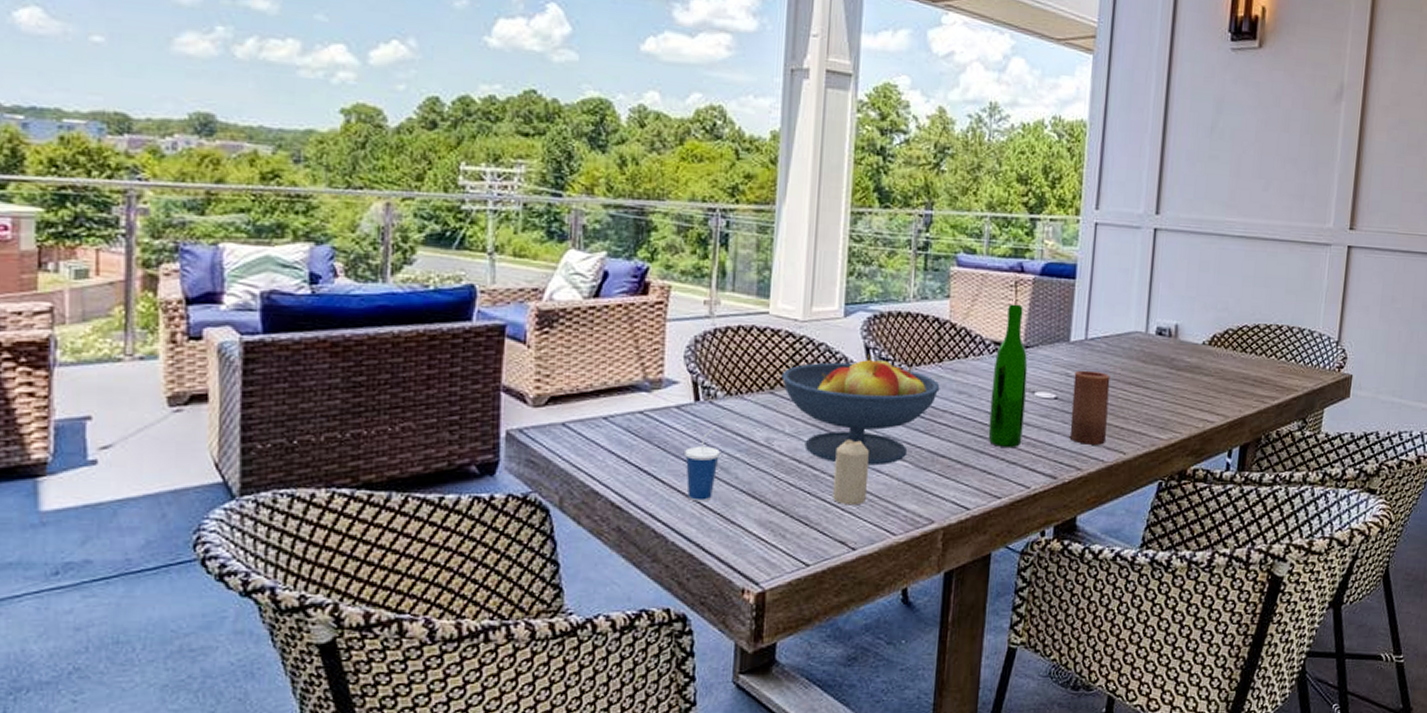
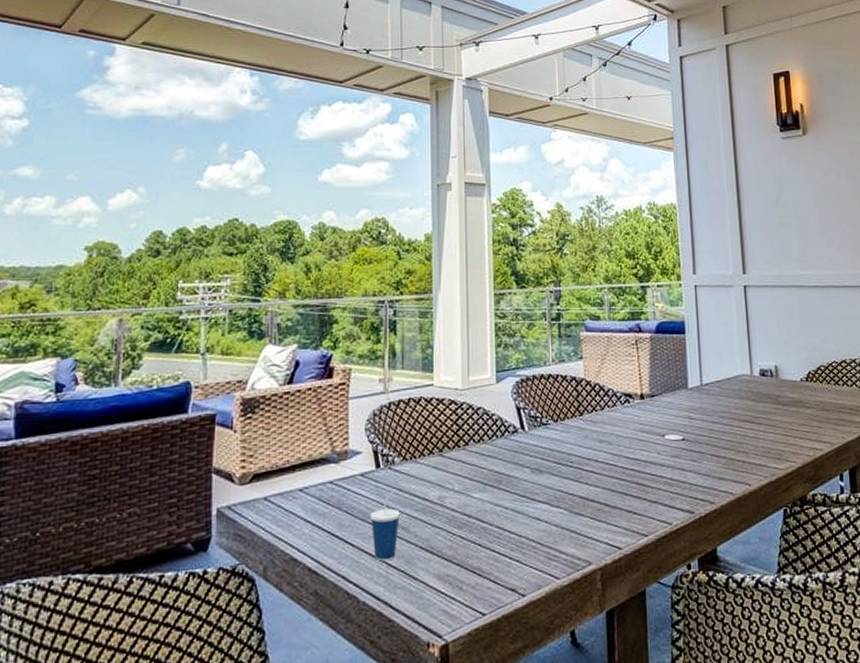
fruit bowl: present [781,354,940,466] -> none [448,413,583,515]
candle: present [833,438,869,506] -> none [500,491,530,554]
wine bottle: present [988,304,1028,447] -> none [626,359,659,488]
candle: present [1069,370,1111,445] -> none [696,412,731,480]

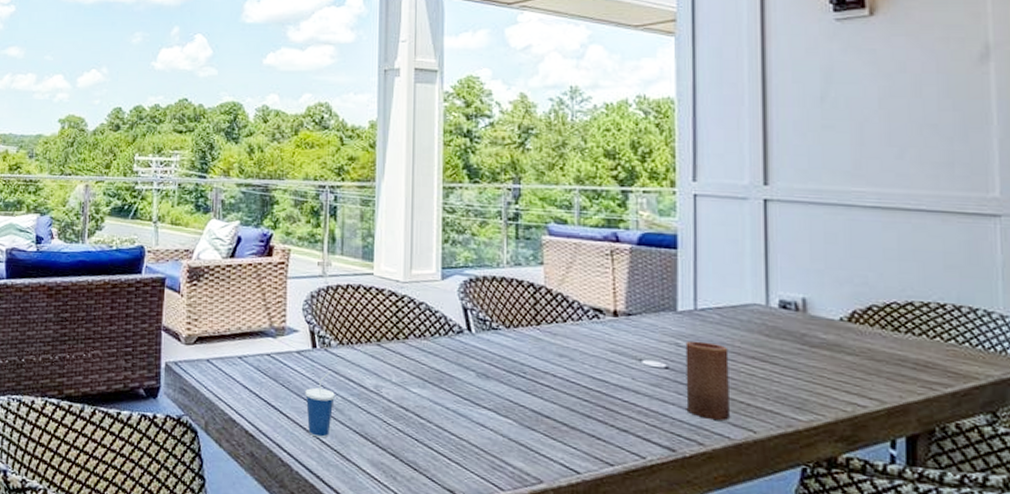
candle: none [696,412,731,480] -> present [685,340,729,421]

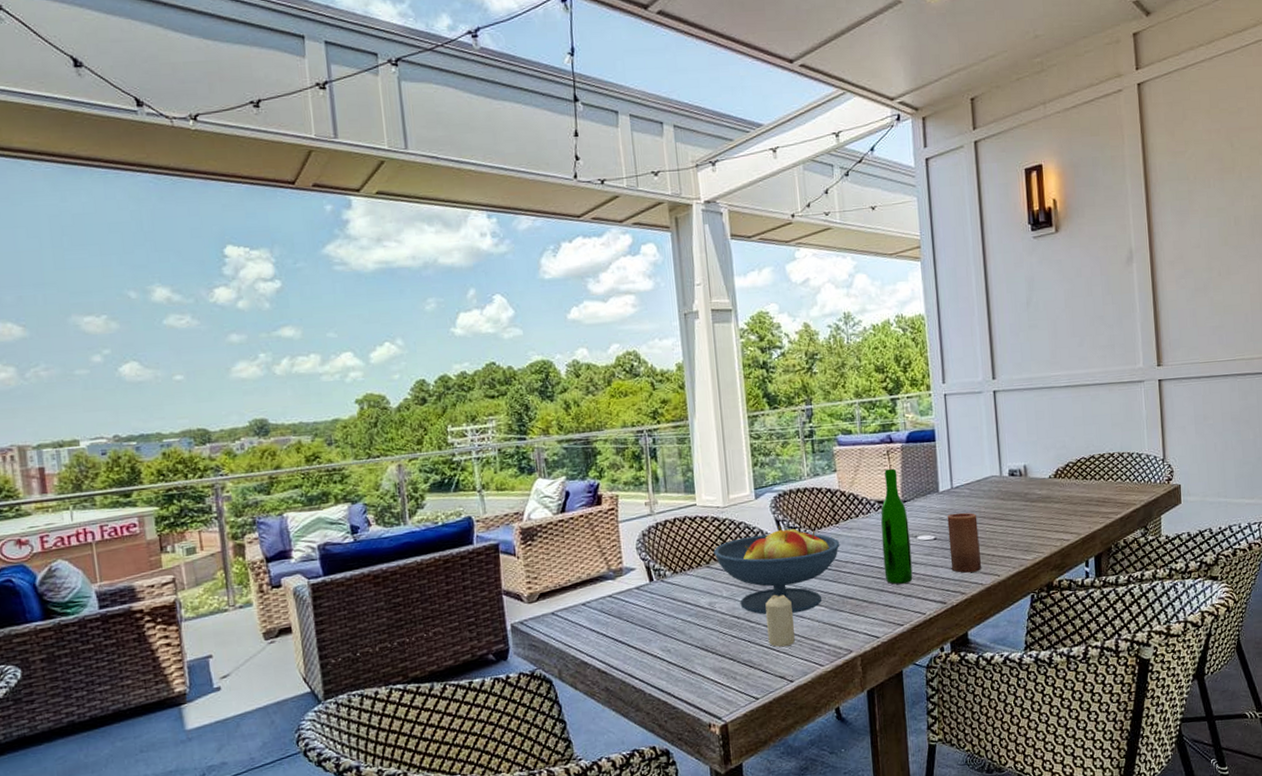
cup: present [305,372,335,438] -> none [648,599,675,660]
fruit bowl: none [387,314,540,420] -> present [713,525,840,614]
candle: none [439,392,472,457] -> present [765,594,795,648]
wine bottle: none [594,272,632,415] -> present [880,468,913,585]

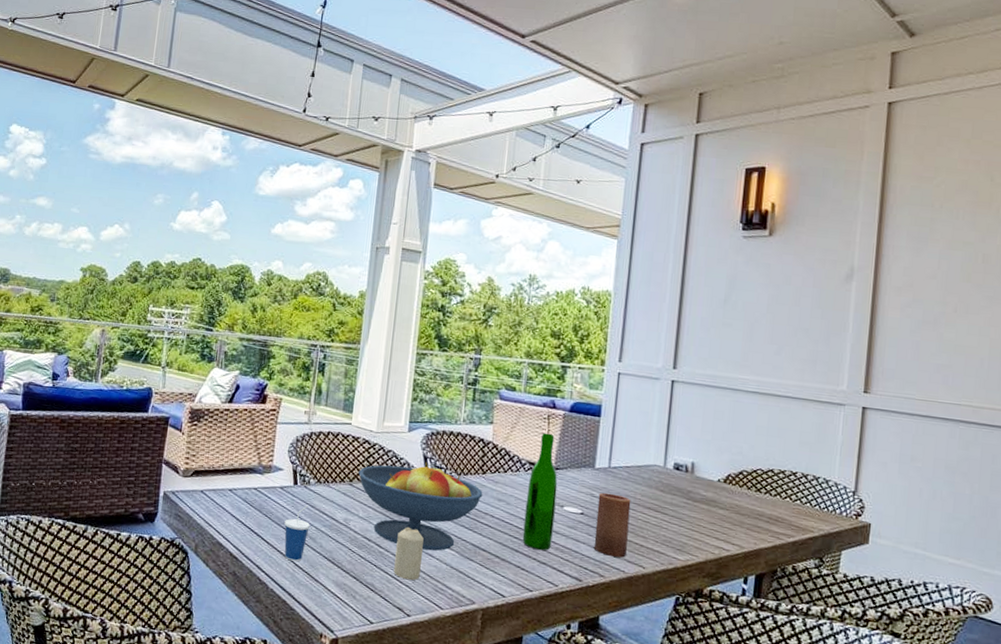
cup: none [648,599,675,660] -> present [284,505,310,562]

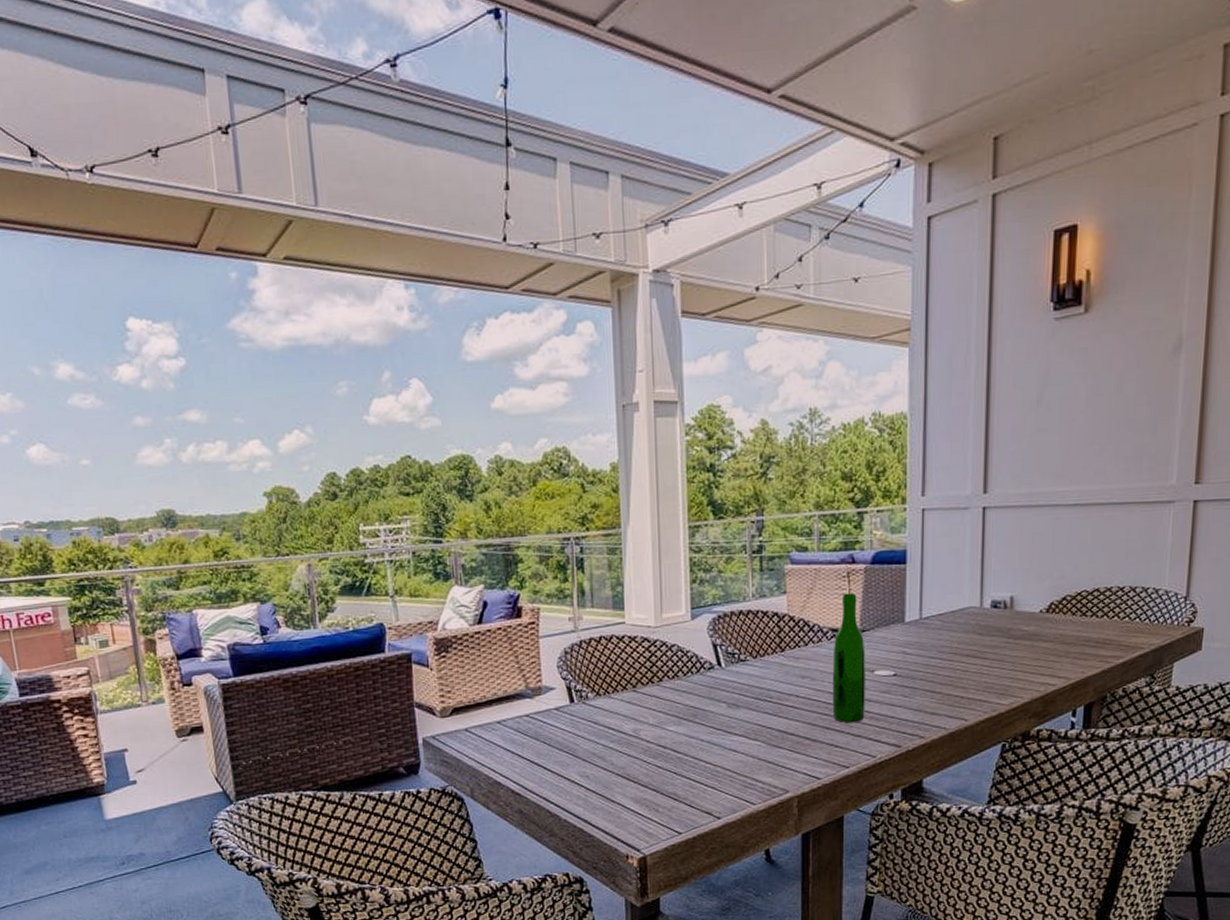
cup: present [284,505,310,562] -> none [567,723,596,786]
fruit bowl: present [358,462,483,551] -> none [641,650,784,747]
candle: present [394,526,424,581] -> none [695,724,725,782]
candle: present [593,492,631,558] -> none [910,647,947,715]

